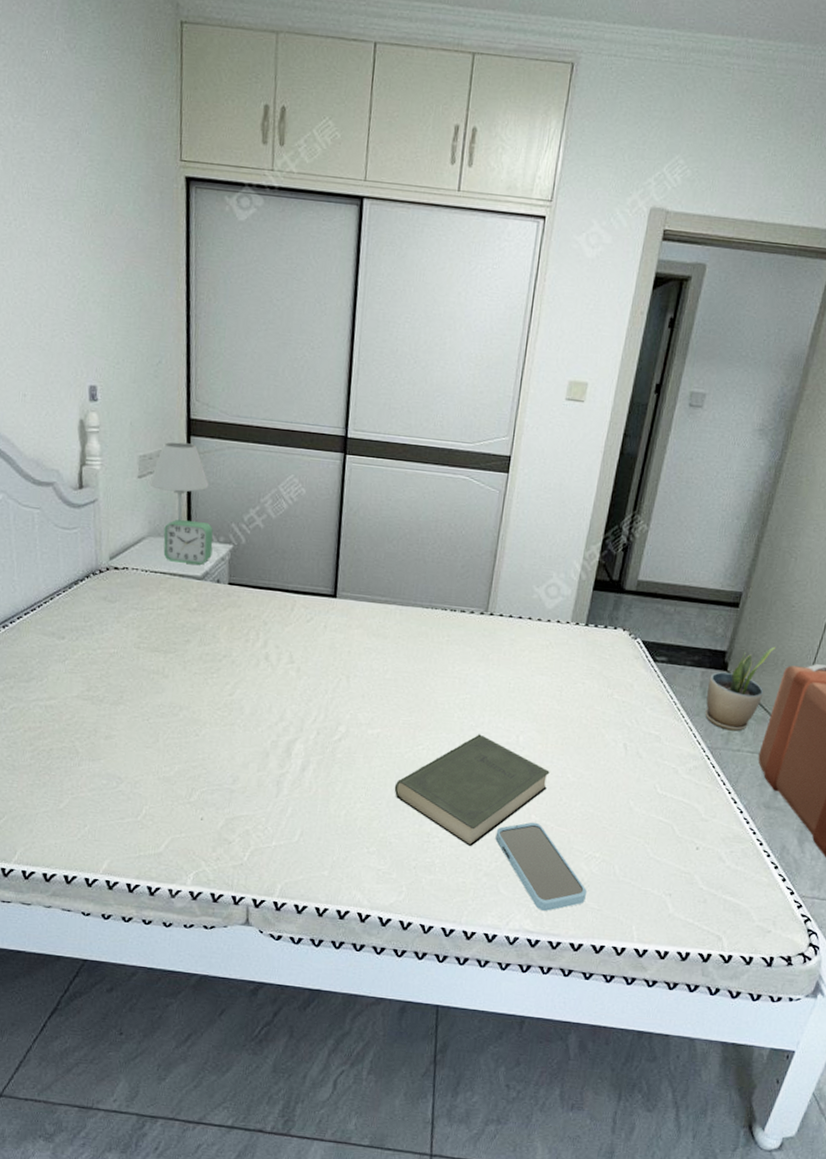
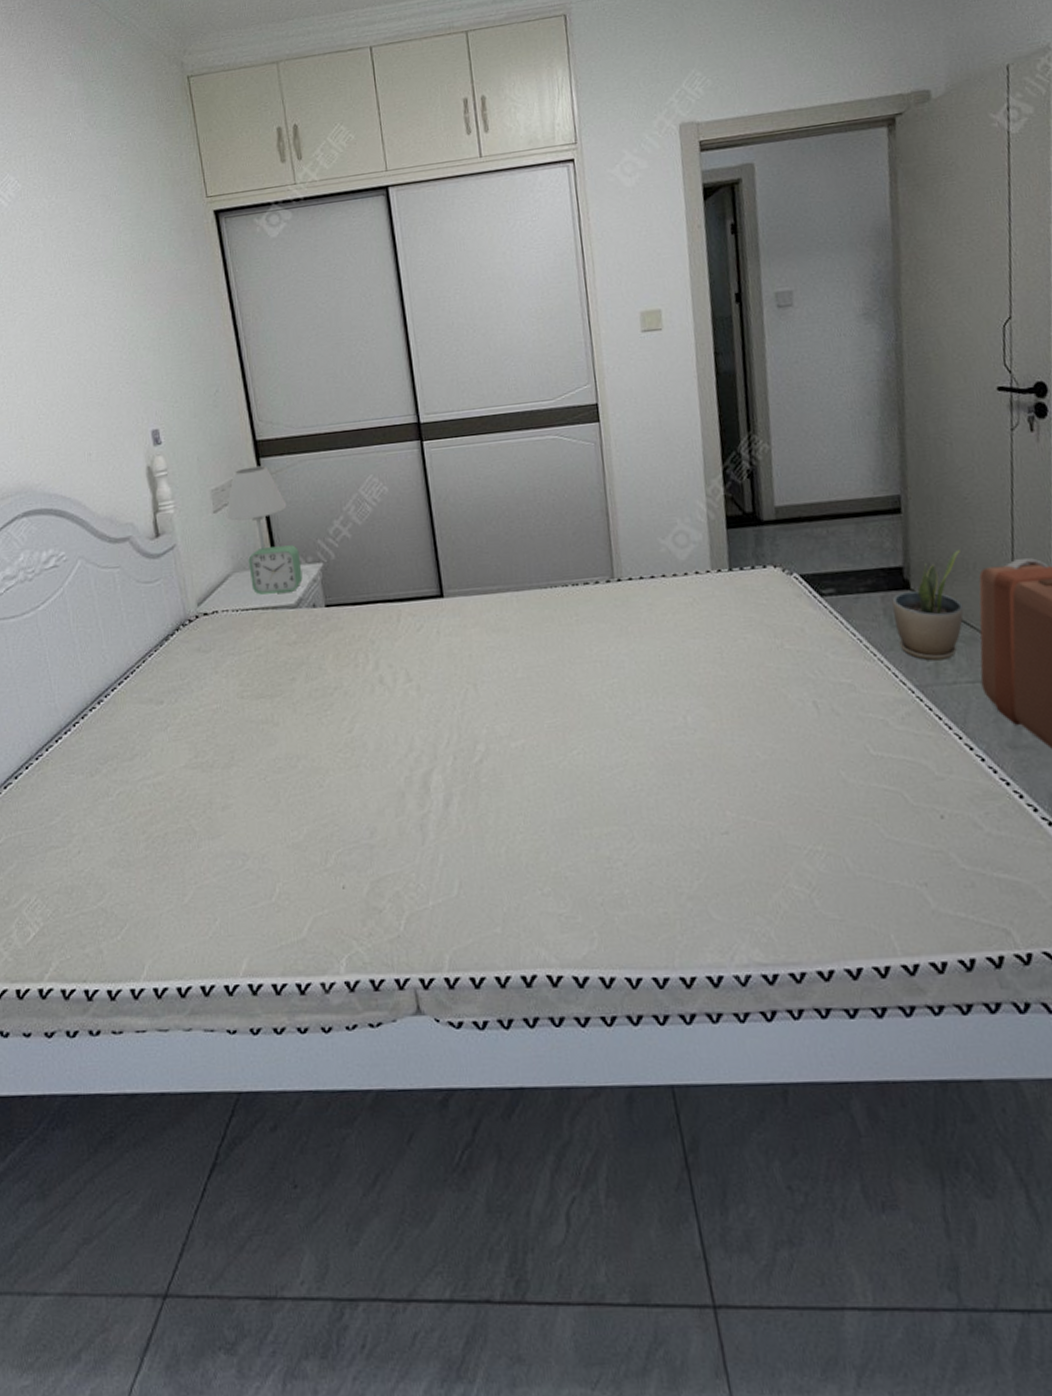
book: present [394,734,550,847] -> none [555,723,735,866]
smartphone: present [495,822,588,911] -> none [688,819,821,933]

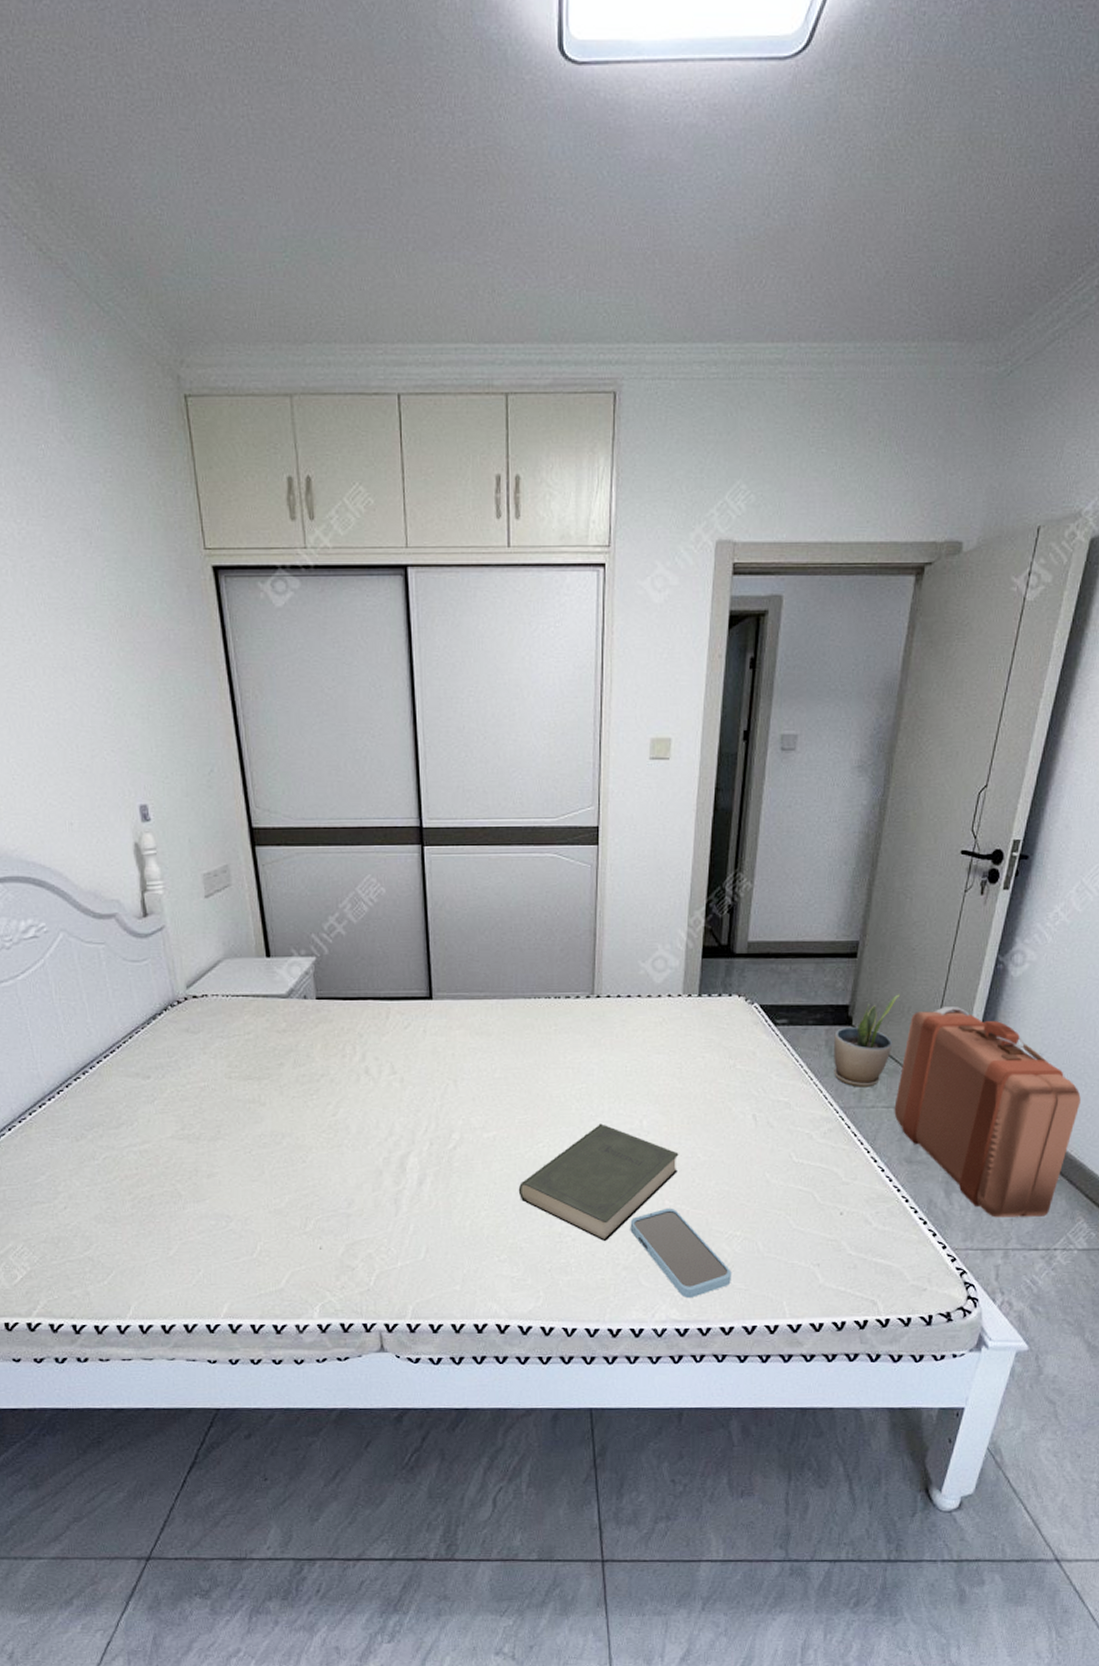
table lamp: present [226,465,287,550] -> none [218,854,282,939]
alarm clock: present [248,545,303,595] -> none [240,937,295,983]
book: none [555,723,735,866] -> present [518,1123,679,1242]
smartphone: none [688,819,821,933] -> present [630,1208,732,1298]

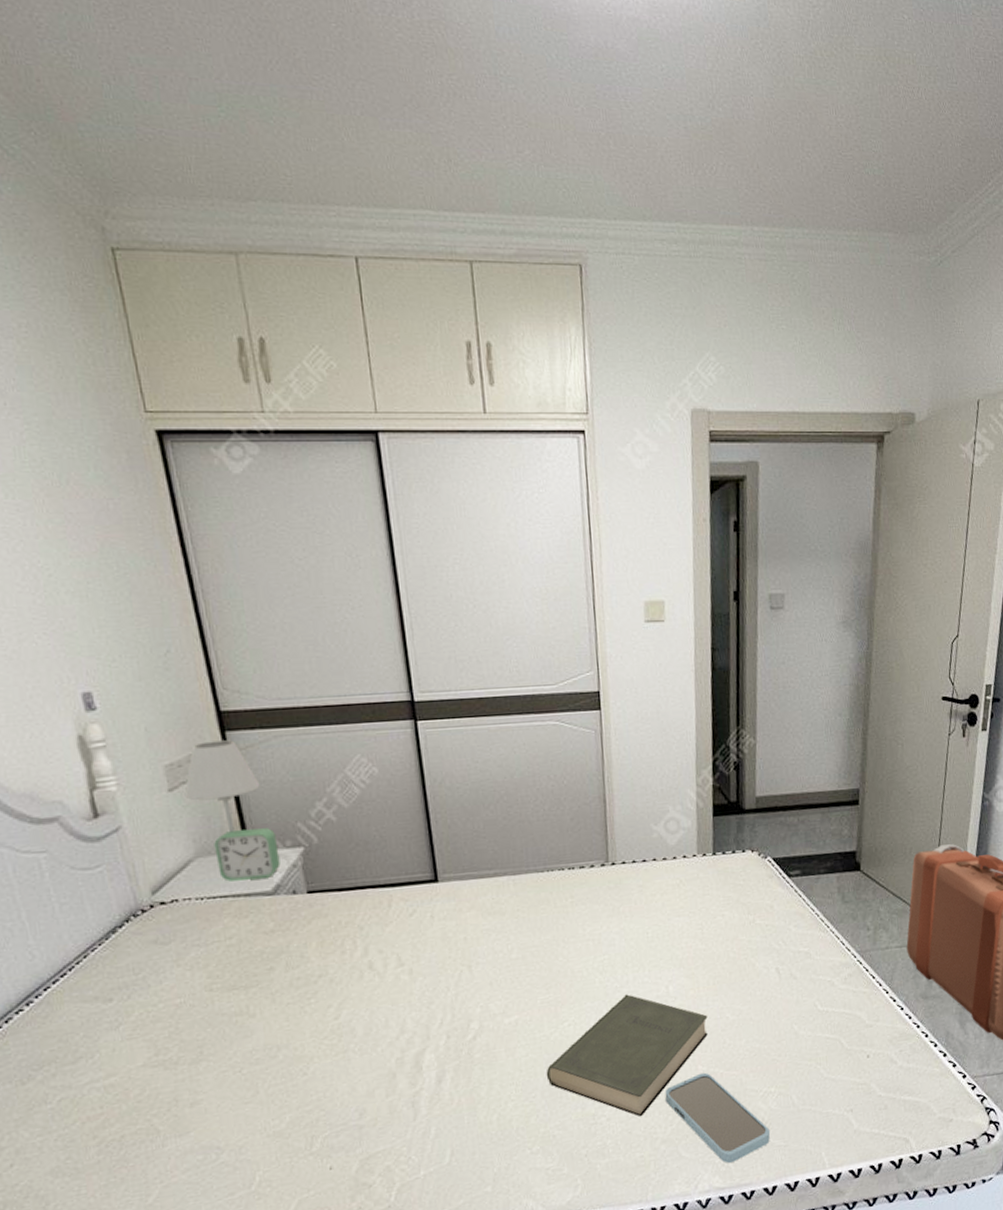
table lamp: none [218,854,282,939] -> present [184,740,260,833]
alarm clock: none [240,937,295,983] -> present [214,828,281,882]
potted plant: present [834,994,900,1087] -> none [845,836,901,931]

